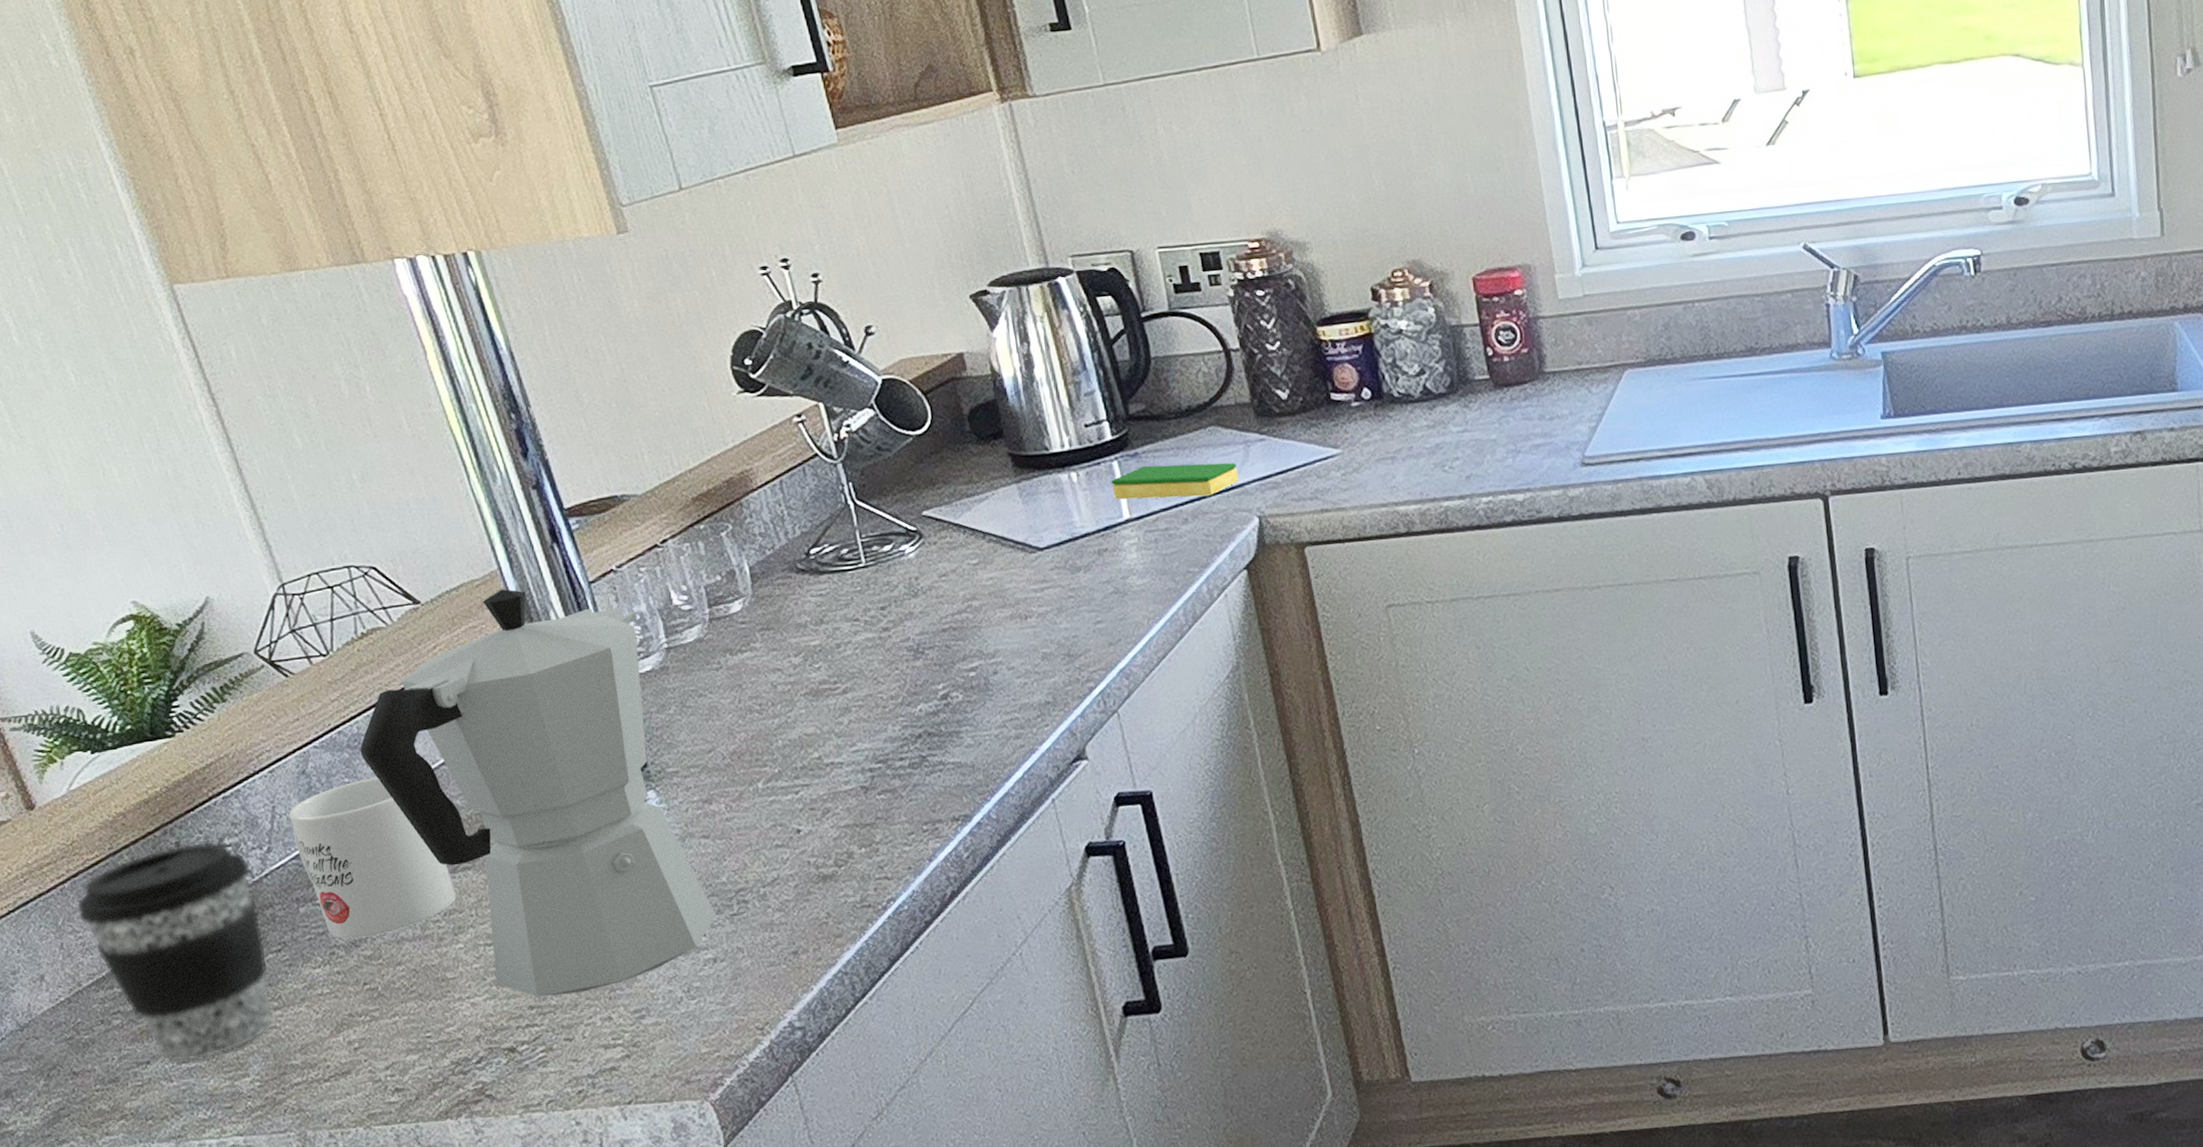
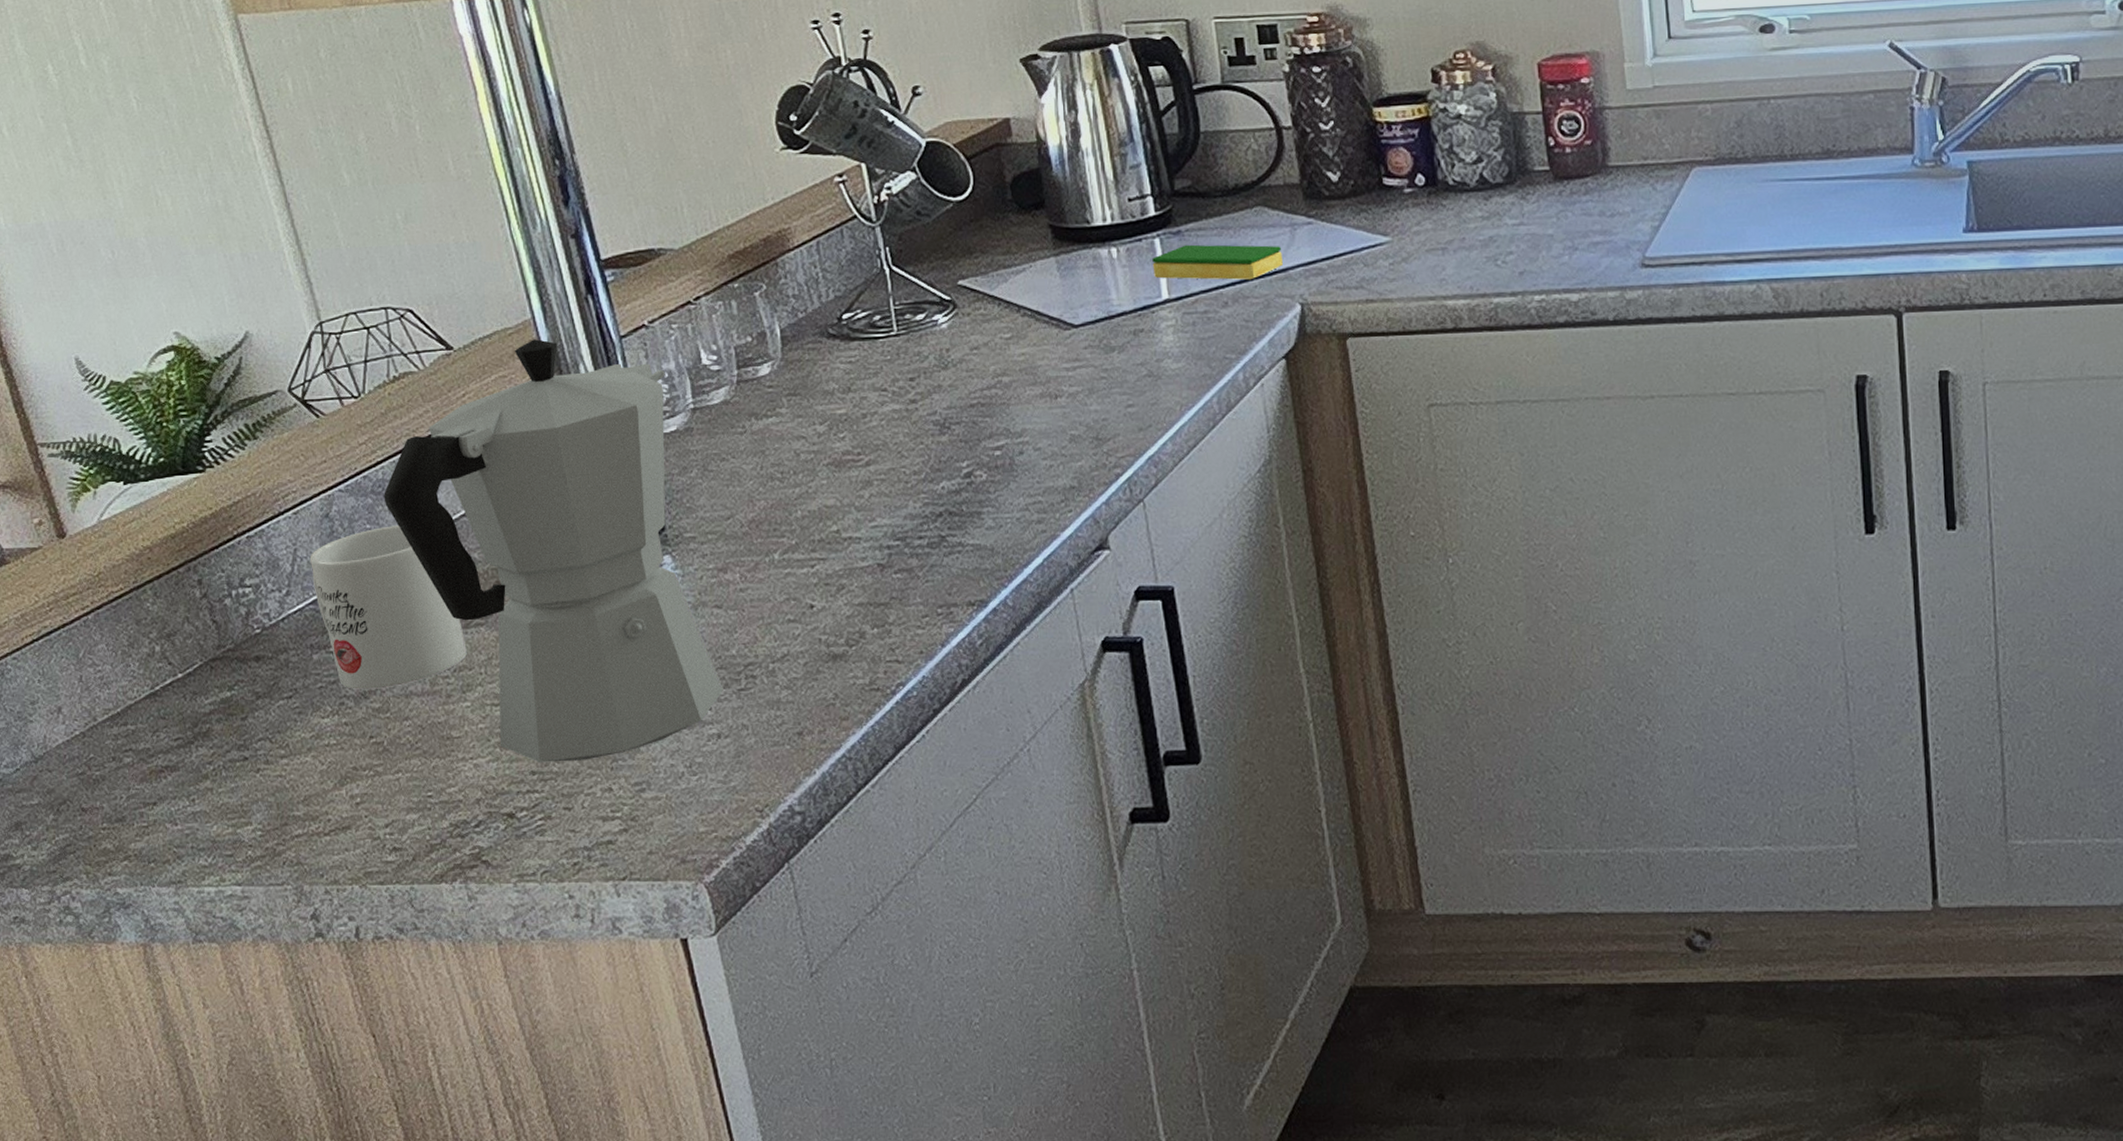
coffee cup: present [77,841,274,1063] -> none [98,581,279,806]

